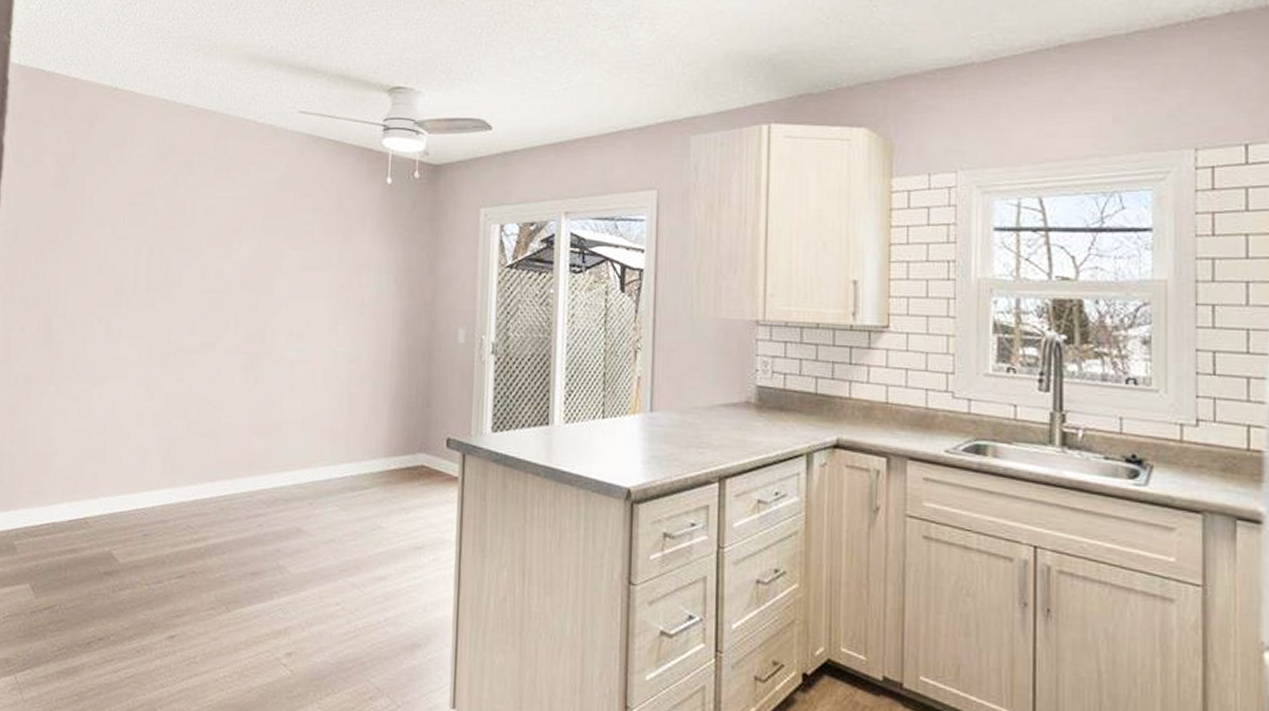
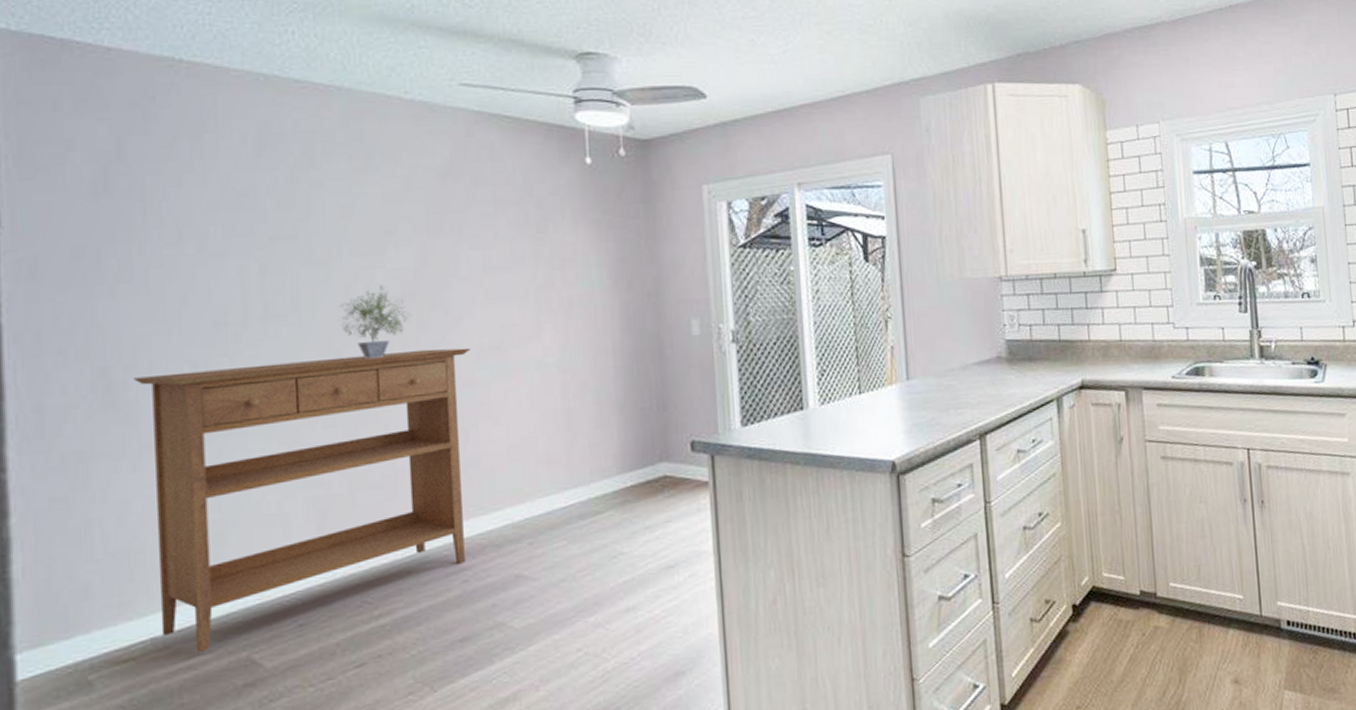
console table: none [59,324,284,541] -> present [134,347,471,654]
potted plant: none [197,272,243,332] -> present [341,285,409,360]

